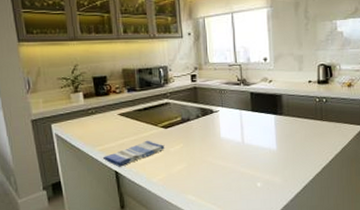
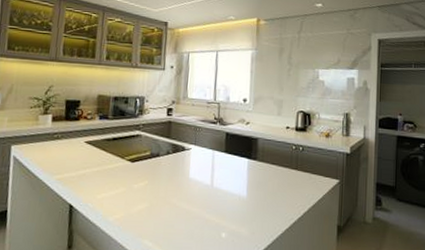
dish towel: present [102,140,165,167] -> none [58,173,128,200]

